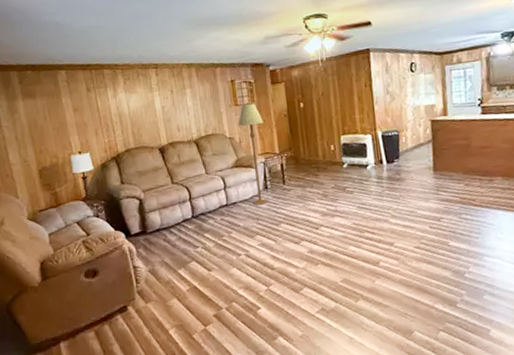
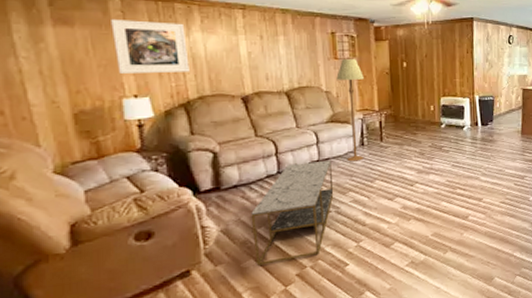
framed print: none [60,86,118,134] -> present [111,18,190,74]
coffee table: none [172,205,243,305] -> present [251,161,334,266]

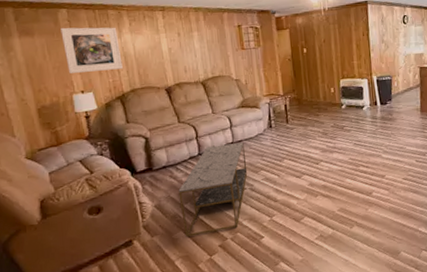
floor lamp: present [336,59,364,162] -> none [244,48,273,143]

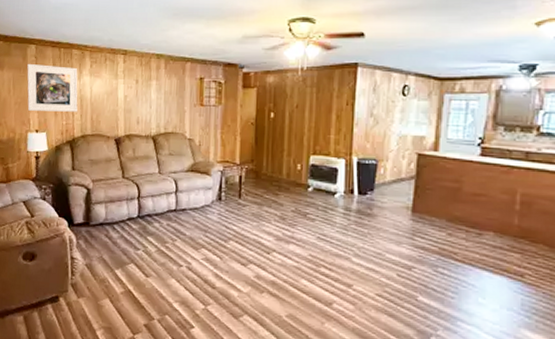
coffee table: present [178,142,248,237] -> none [110,210,188,309]

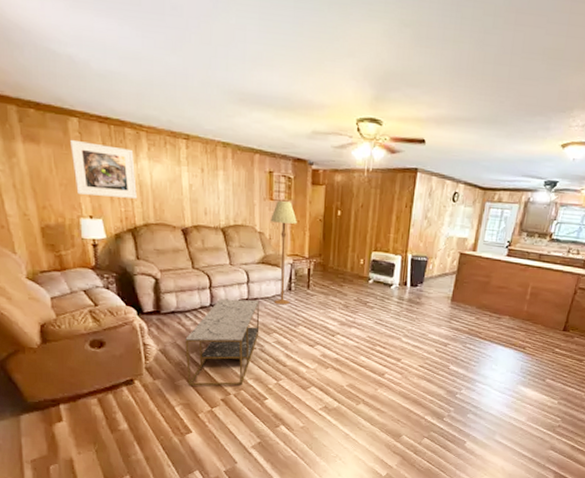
coffee table: none [110,210,188,309] -> present [185,299,260,386]
floor lamp: none [200,106,228,217] -> present [270,201,297,305]

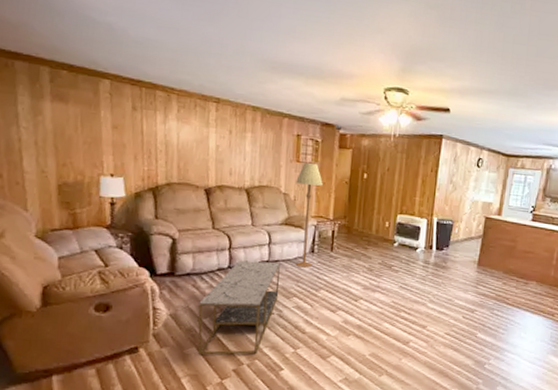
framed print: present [70,139,137,199] -> none [99,99,163,158]

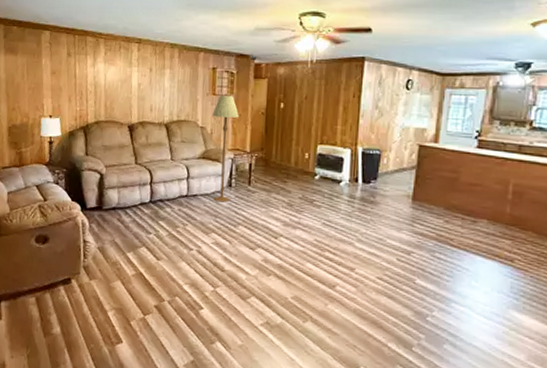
coffee table: present [197,261,280,355] -> none [122,195,199,291]

